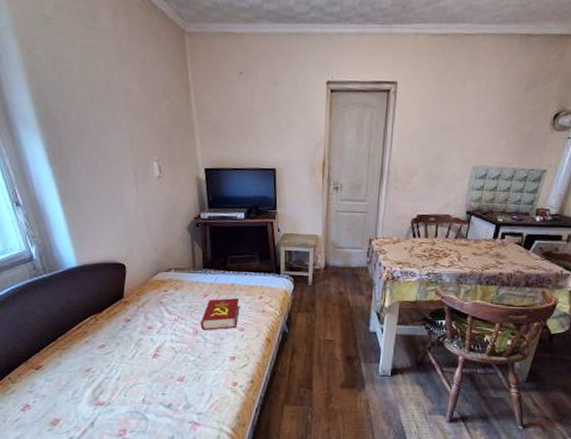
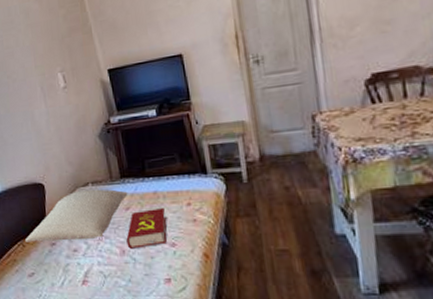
pillow: none [99,274,208,320] -> present [25,189,128,242]

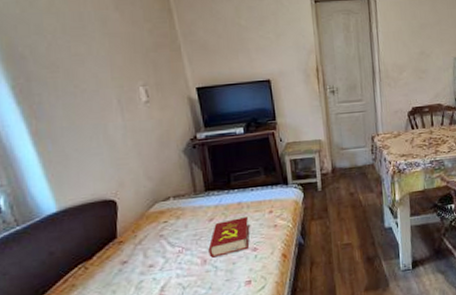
pillow: present [25,189,128,242] -> none [89,202,212,264]

